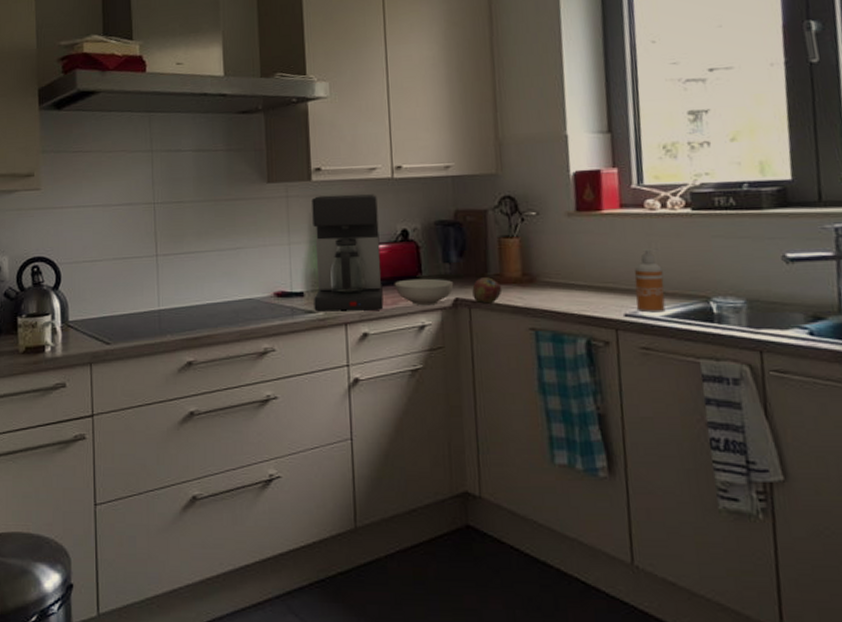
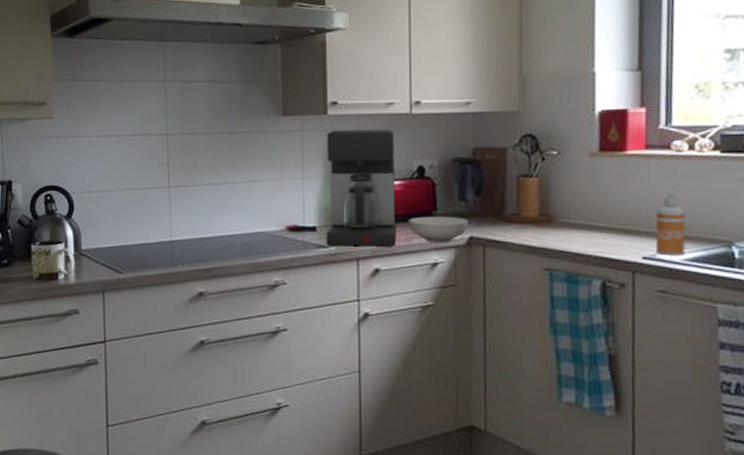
fruit: present [472,277,503,304] -> none [487,216,519,243]

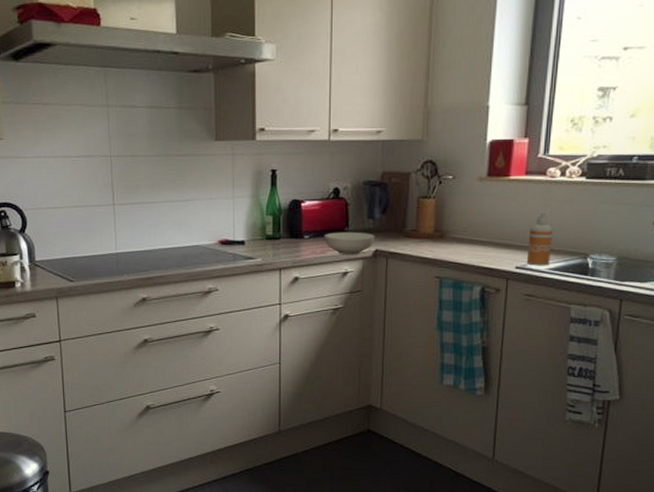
coffee maker: present [326,128,397,247] -> none [253,153,314,258]

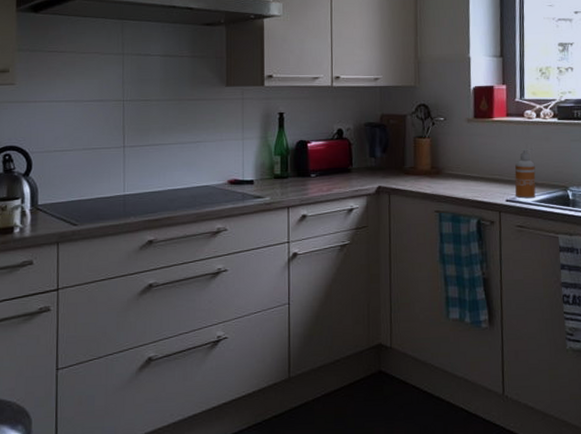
bowl: present [324,232,375,255] -> none [329,170,378,192]

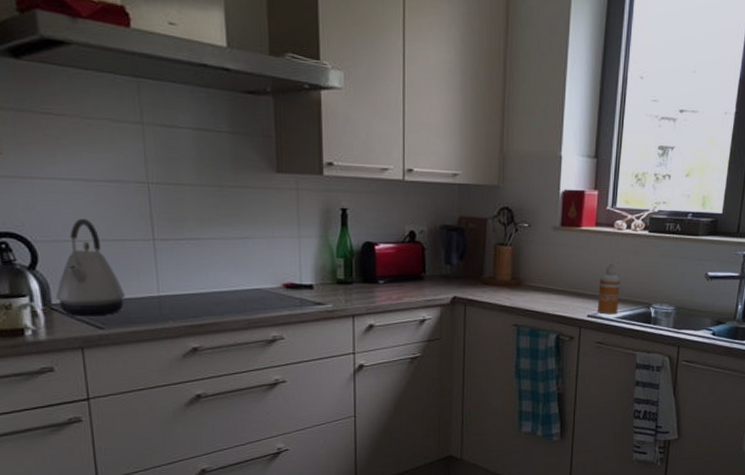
kettle: none [42,131,97,215] -> present [56,218,125,316]

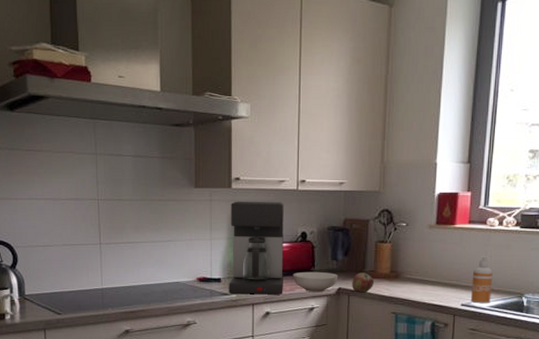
kettle: present [56,218,125,316] -> none [28,228,77,304]
coffee maker: none [323,191,389,304] -> present [229,201,284,295]
bowl: none [399,277,453,302] -> present [292,271,338,293]
fruit: none [469,279,494,303] -> present [352,273,375,293]

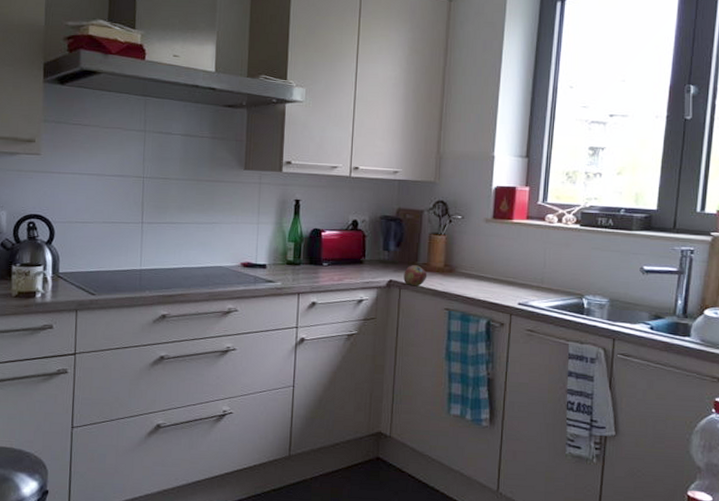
coffee maker: present [229,201,284,295] -> none [274,185,336,285]
bowl: present [292,271,338,293] -> none [341,261,390,284]
soap dispenser: present [470,256,493,304] -> none [528,253,552,304]

